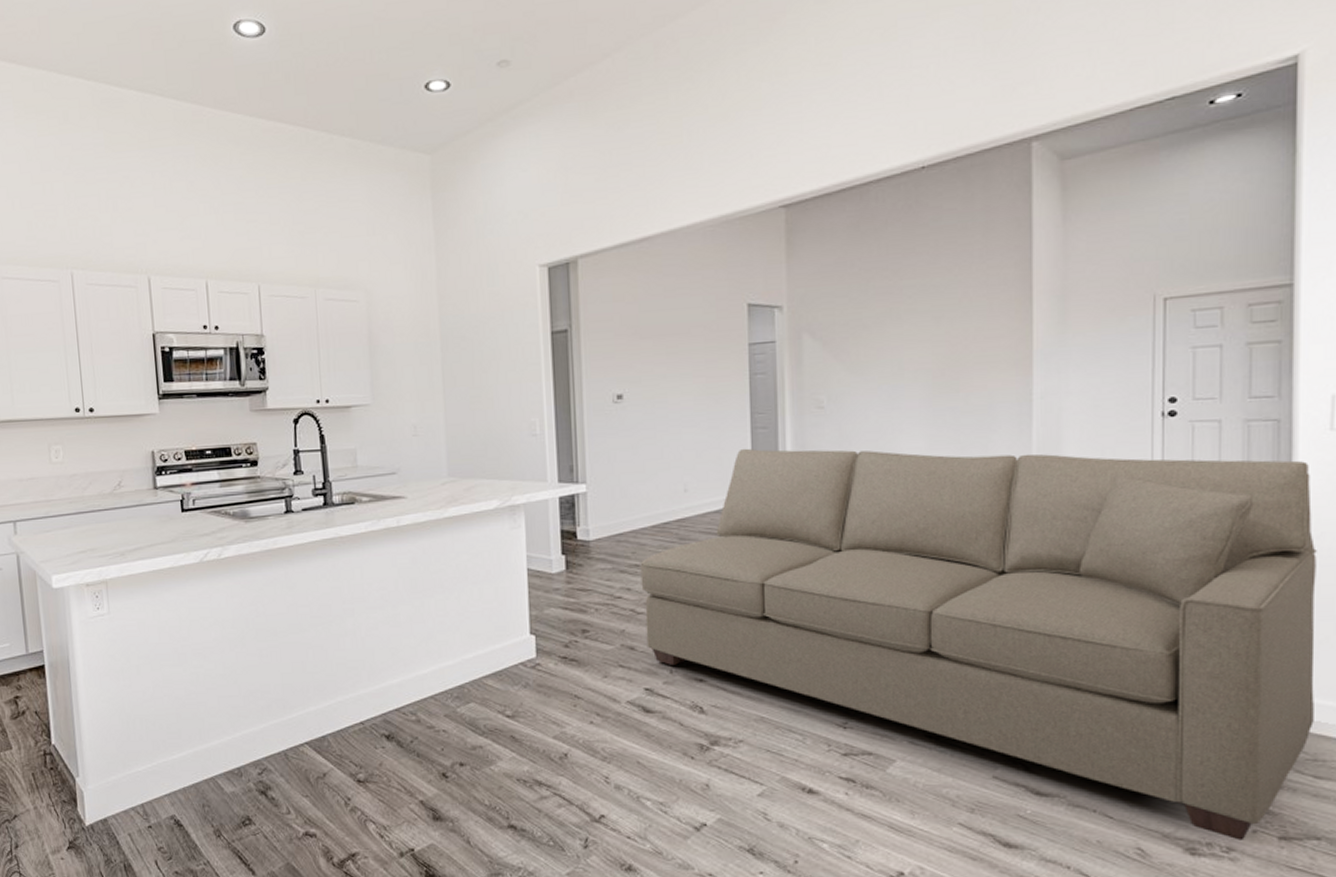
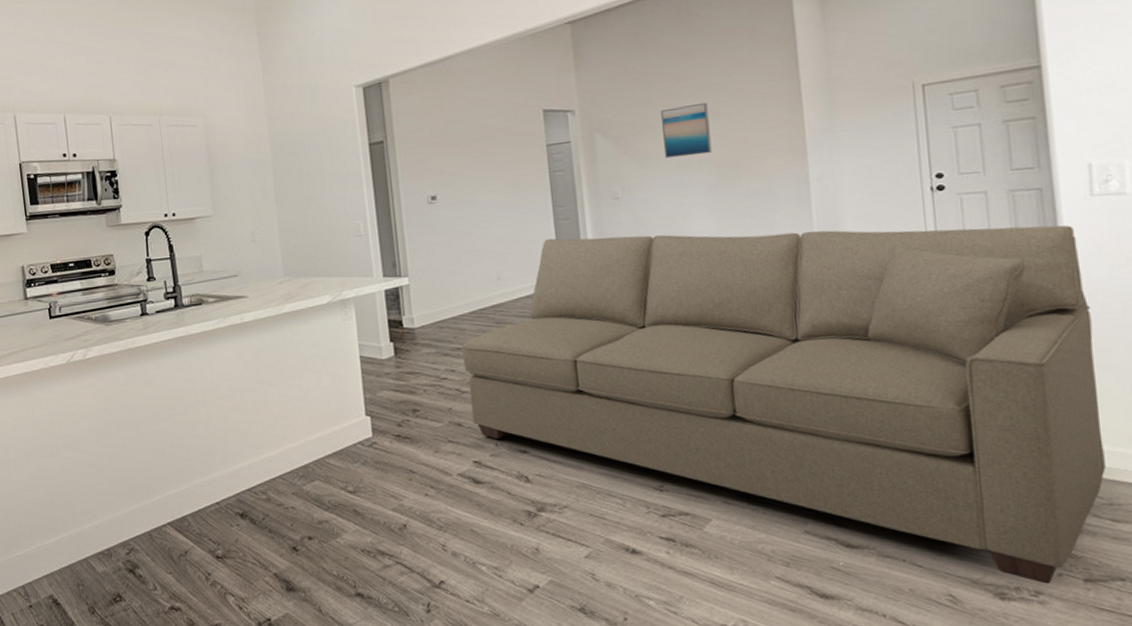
wall art: none [877,304,930,366] -> present [661,102,712,159]

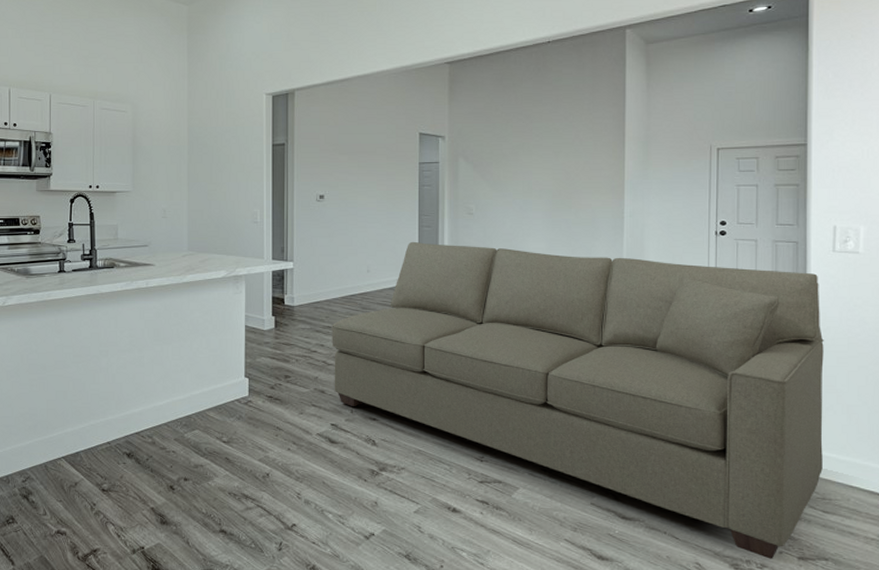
wall art: present [661,102,712,159] -> none [512,142,551,185]

